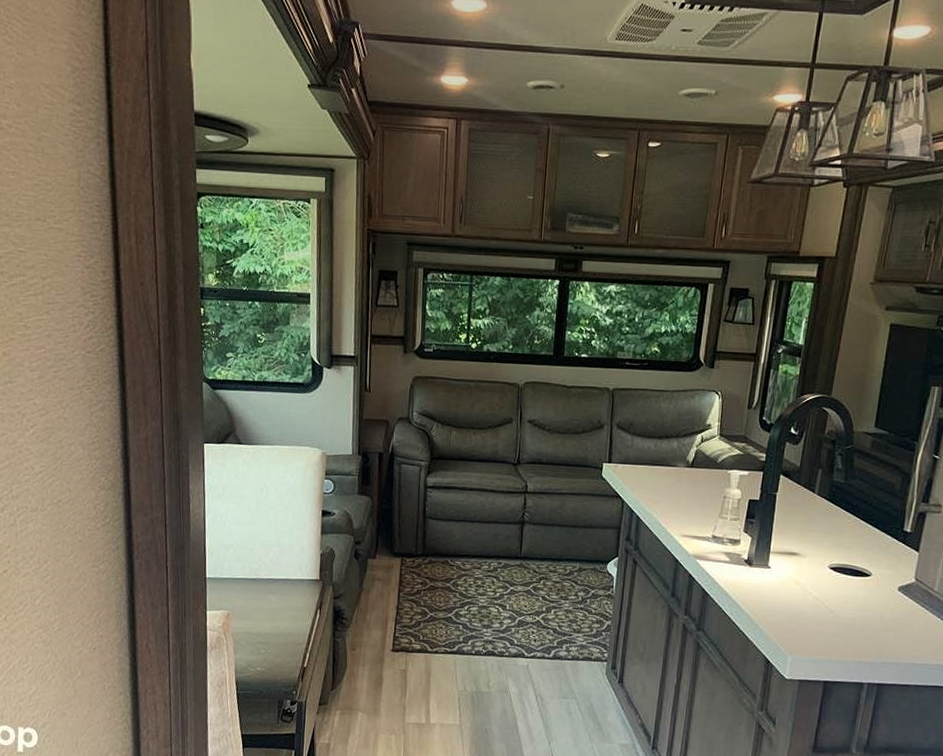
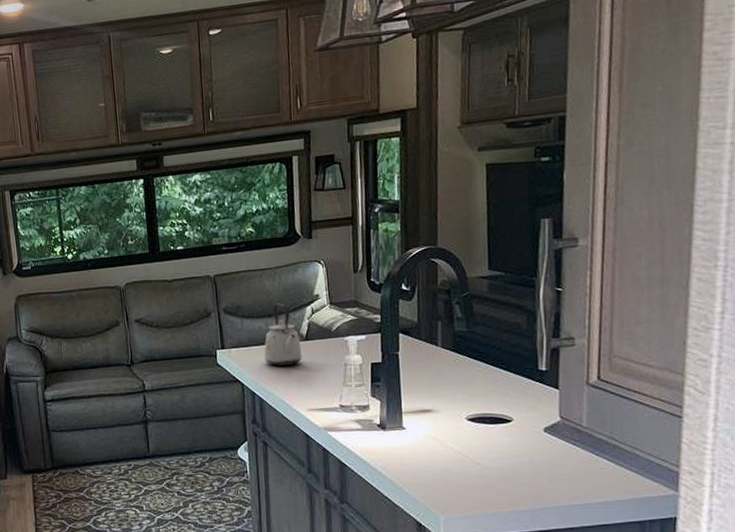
kettle: none [648,426,686,489] -> present [264,303,302,366]

